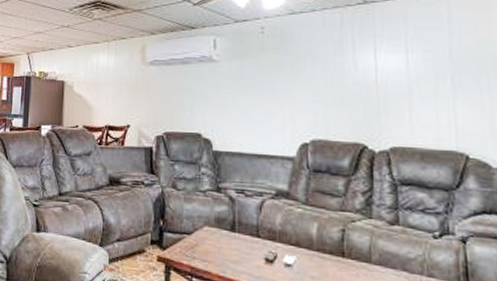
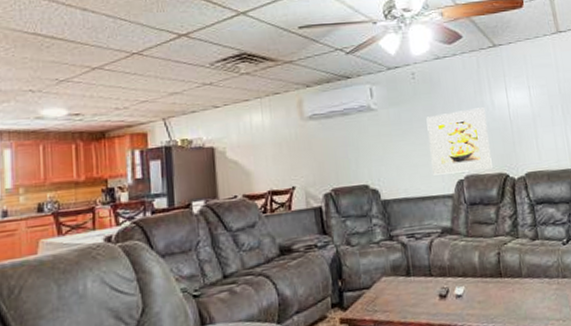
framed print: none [272,69,347,137] -> present [426,107,493,175]

